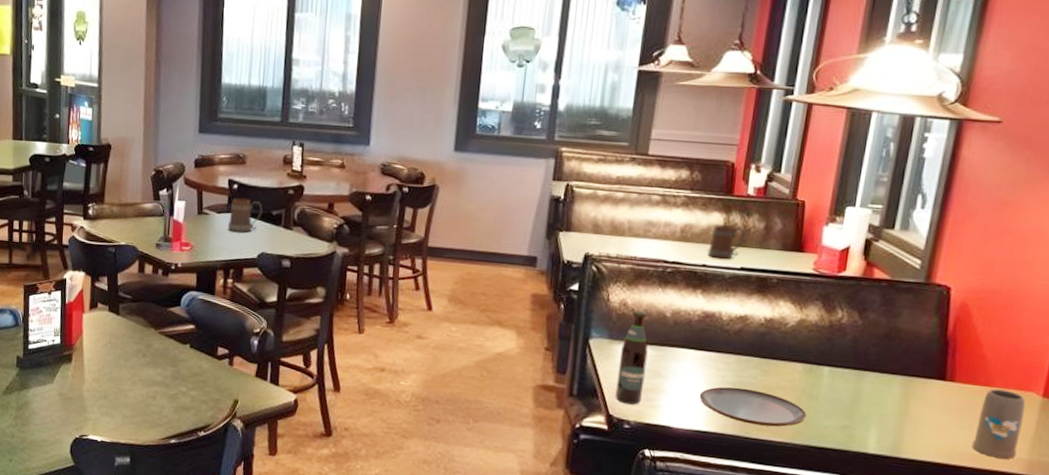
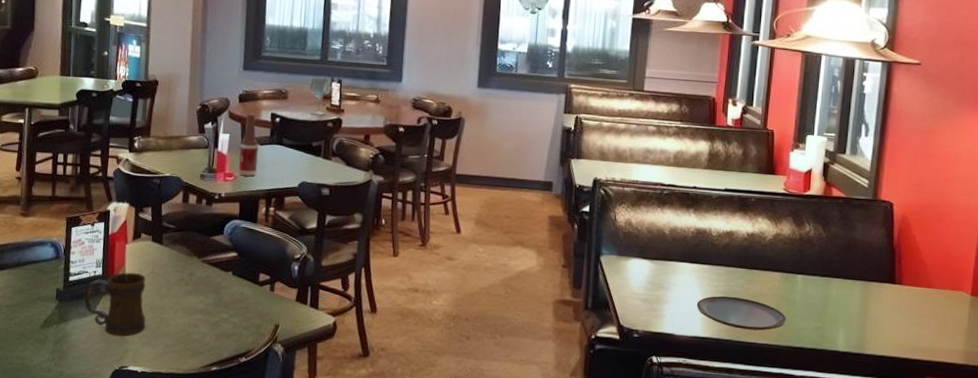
beer mug: none [44,342,105,405] -> present [84,272,146,336]
root beer: none [195,179,216,247] -> present [238,113,259,177]
beer mug: present [227,198,263,234] -> none [270,130,303,164]
wine glass: none [268,140,291,182] -> present [309,77,330,116]
bottle: present [615,310,649,405] -> none [625,228,651,315]
beer mug: present [707,223,746,260] -> none [697,150,728,183]
beer mug: present [971,389,1026,459] -> none [920,290,959,351]

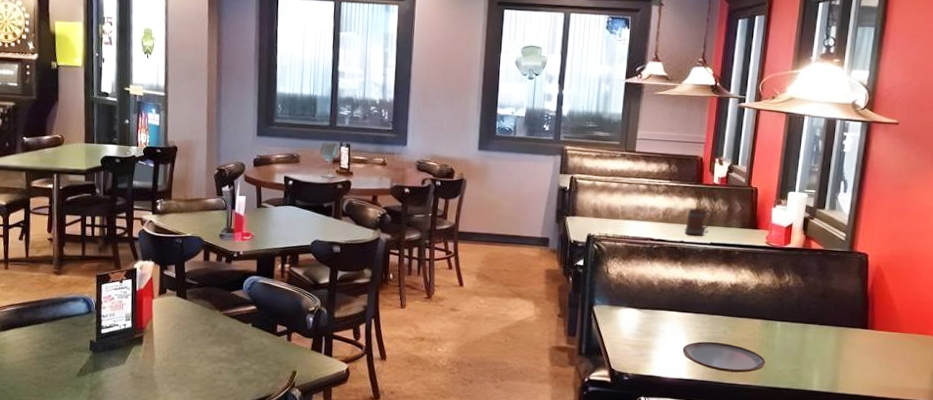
beer mug: present [84,272,146,336] -> none [116,325,174,383]
root beer: present [238,113,259,177] -> none [255,176,273,236]
beer mug: none [697,150,728,183] -> present [685,207,714,237]

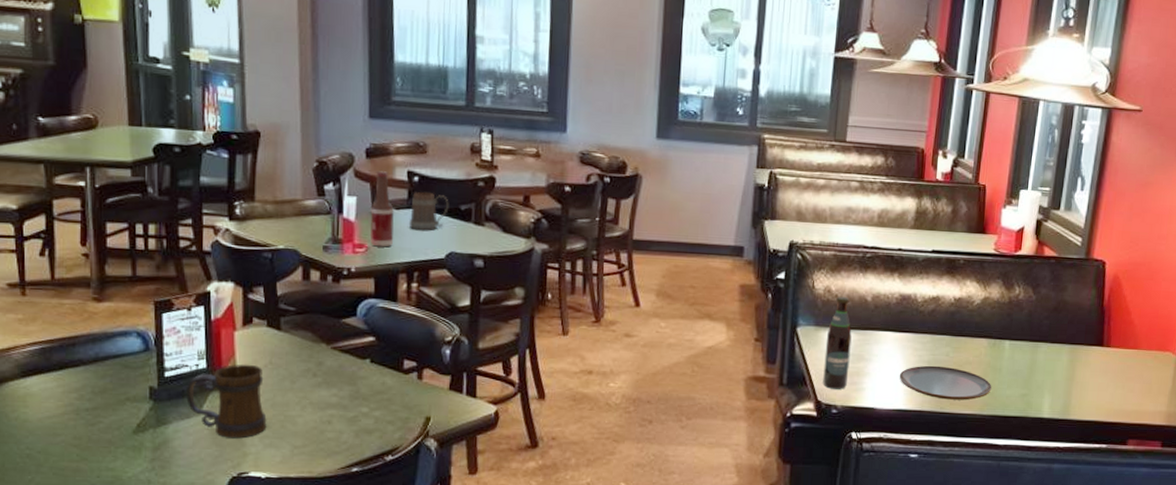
beer mug: none [116,325,174,383] -> present [186,364,267,439]
root beer: none [255,176,273,236] -> present [370,171,394,248]
beer mug: none [284,192,315,224] -> present [409,191,449,231]
wine glass: present [319,142,339,178] -> none [453,127,479,173]
bottle: none [616,280,641,360] -> present [823,296,852,389]
beer mug: present [685,207,714,237] -> none [903,208,936,244]

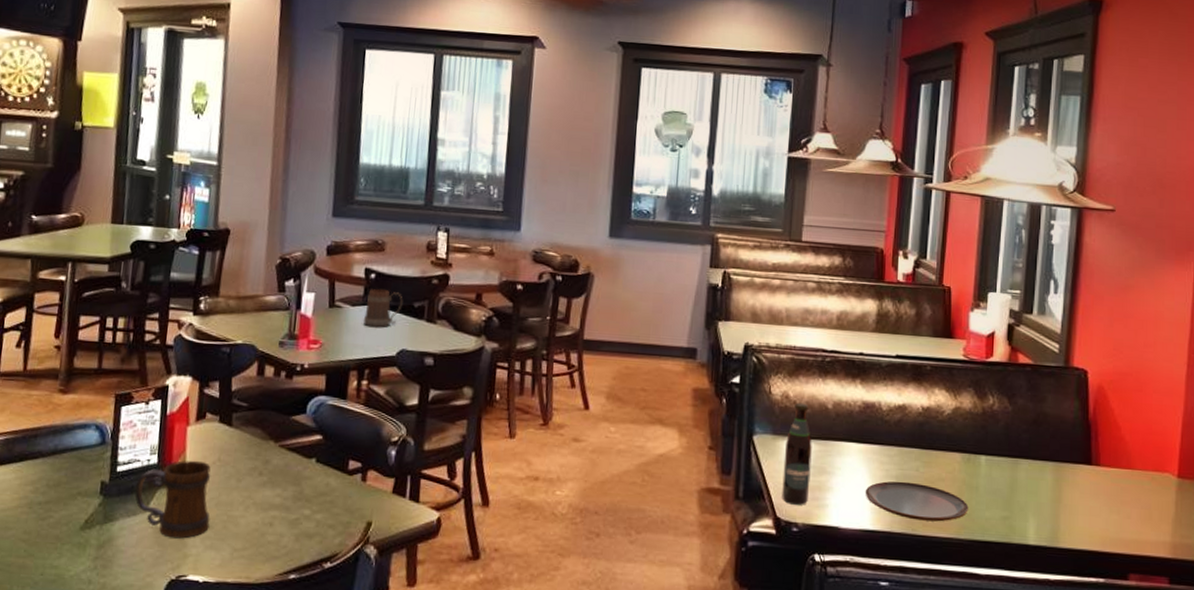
root beer: present [370,171,394,248] -> none [325,268,350,344]

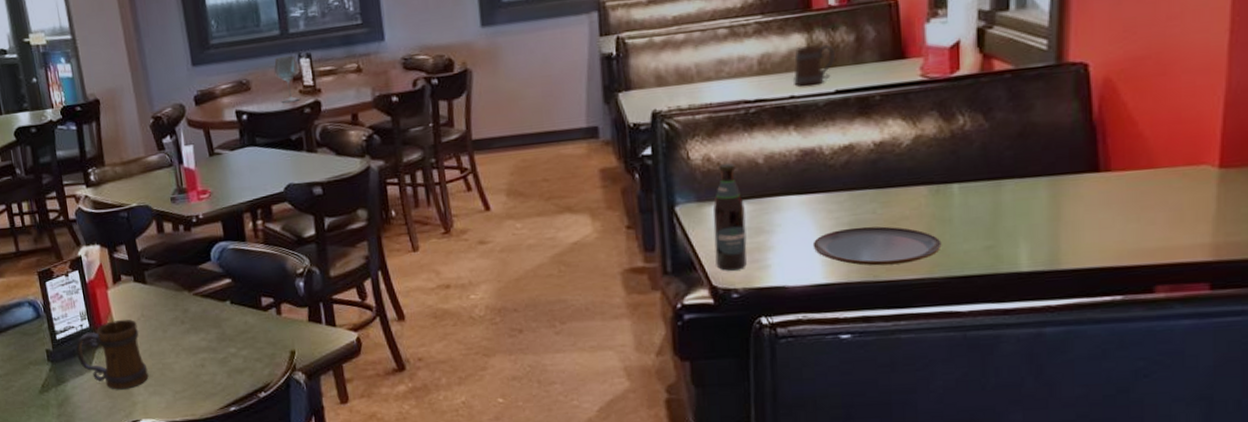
beer mug: present [363,288,403,328] -> none [244,128,280,169]
wine glass: none [410,225,436,271] -> present [274,55,301,103]
beer mug: none [864,310,898,348] -> present [794,44,835,86]

